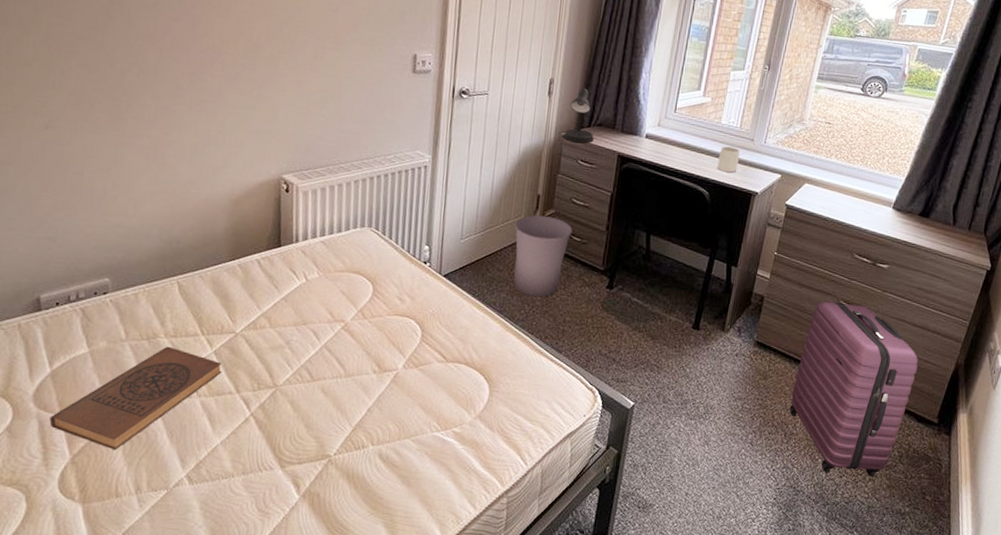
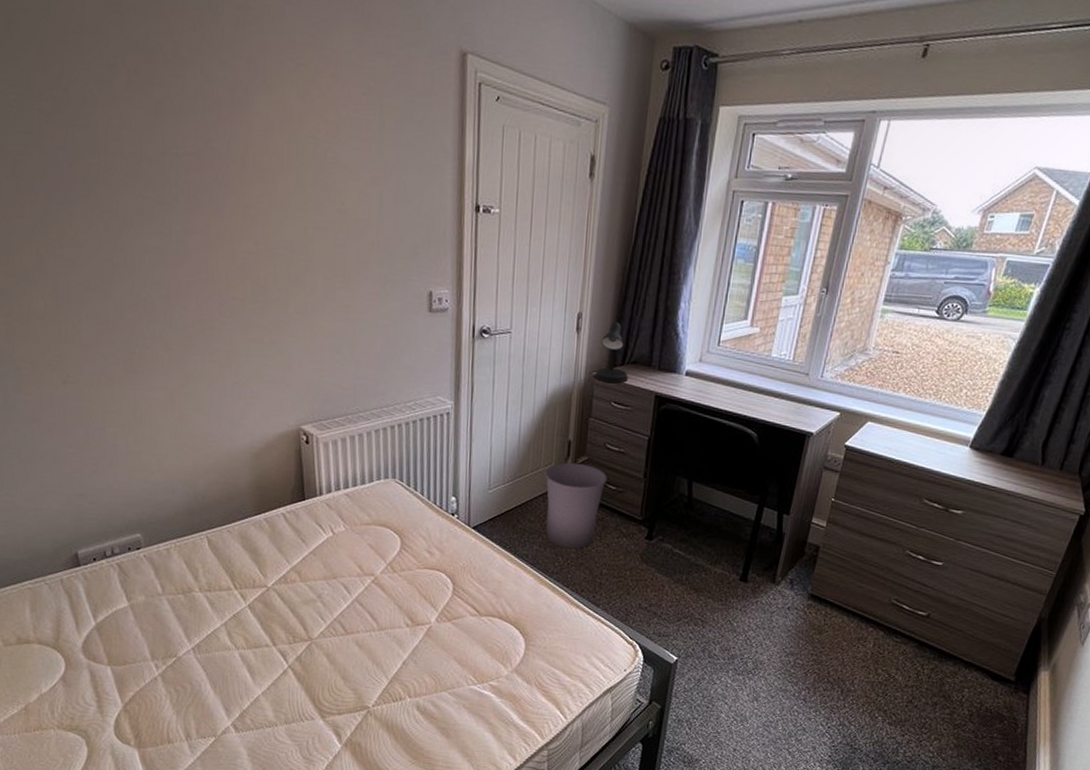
book: present [49,346,222,450] -> none [100,600,258,700]
mug: present [717,146,741,173] -> none [767,382,793,412]
suitcase: present [790,301,919,478] -> none [847,551,995,737]

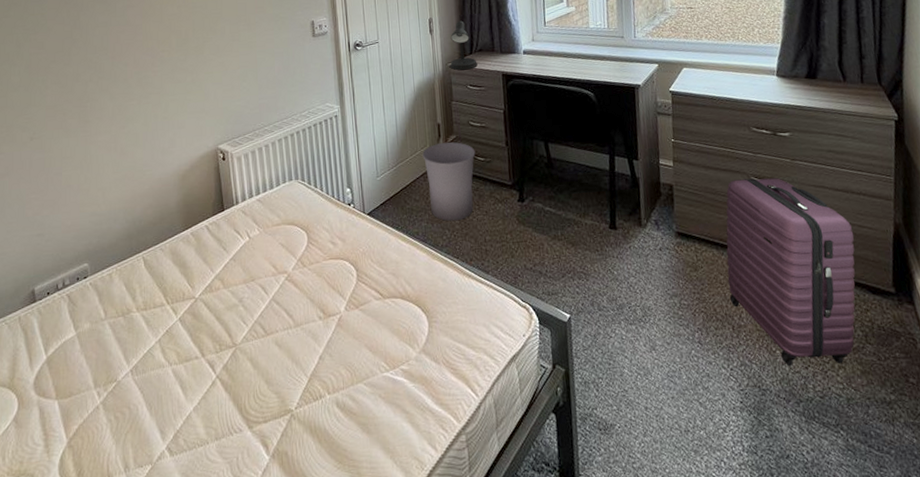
suitcase: none [847,551,995,737] -> present [726,178,856,367]

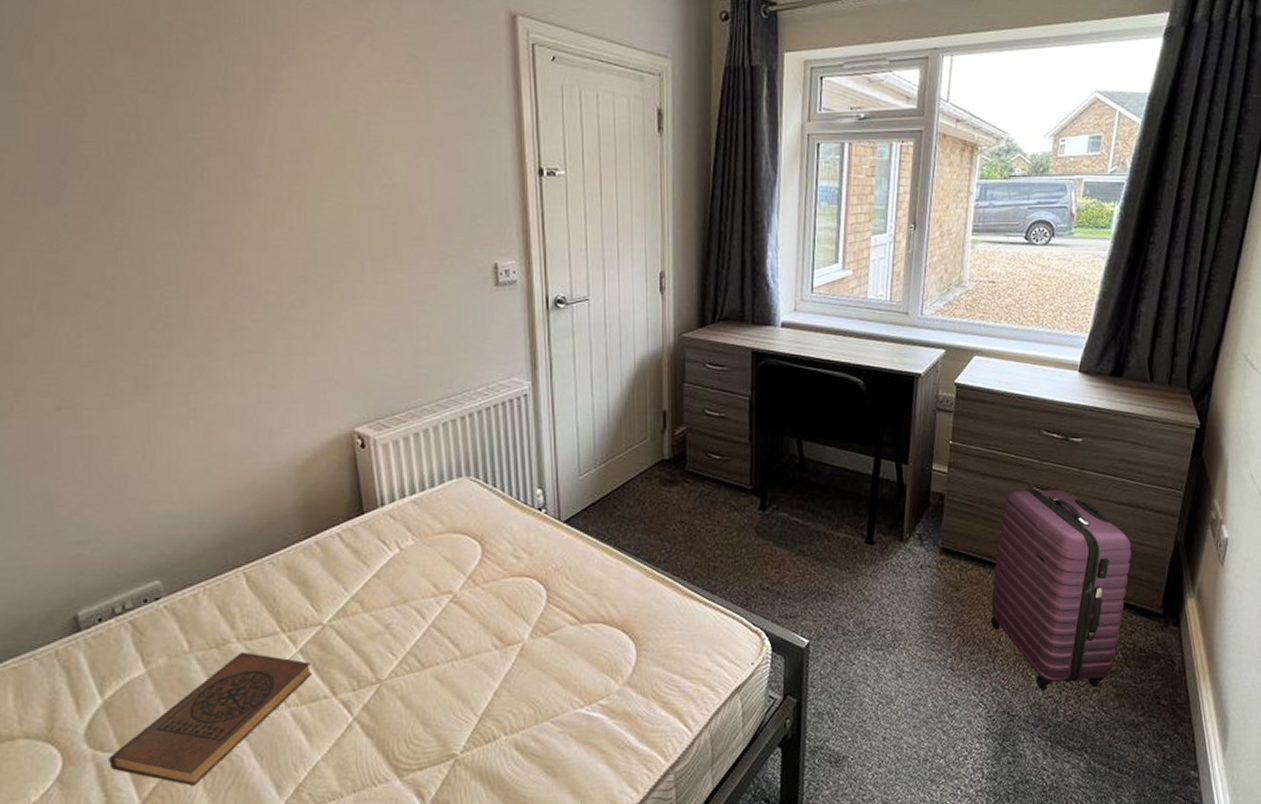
book: none [48,319,188,429] -> present [109,652,313,787]
waste bin: present [422,141,476,222] -> none [640,434,710,532]
desk lamp: present [450,20,478,71] -> none [685,278,721,344]

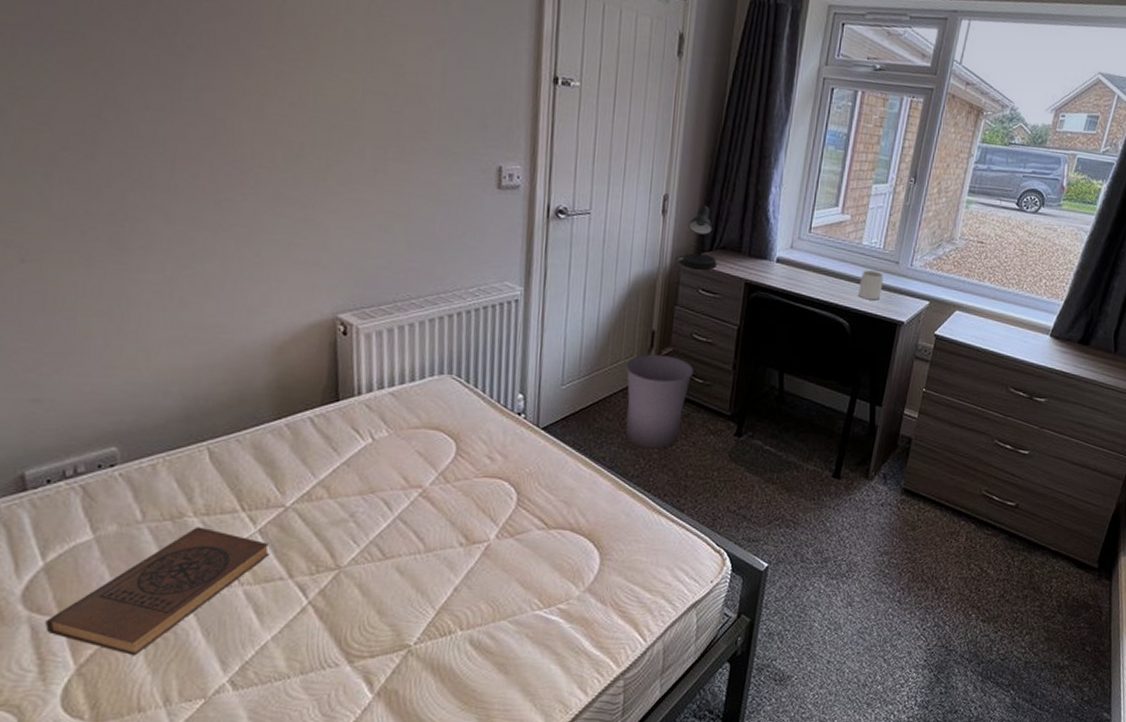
waste bin: none [640,434,710,532] -> present [625,354,694,450]
desk lamp: none [685,278,721,344] -> present [681,205,717,270]
mug: none [870,324,895,355] -> present [858,270,884,301]
suitcase: present [991,489,1132,691] -> none [941,441,1078,631]

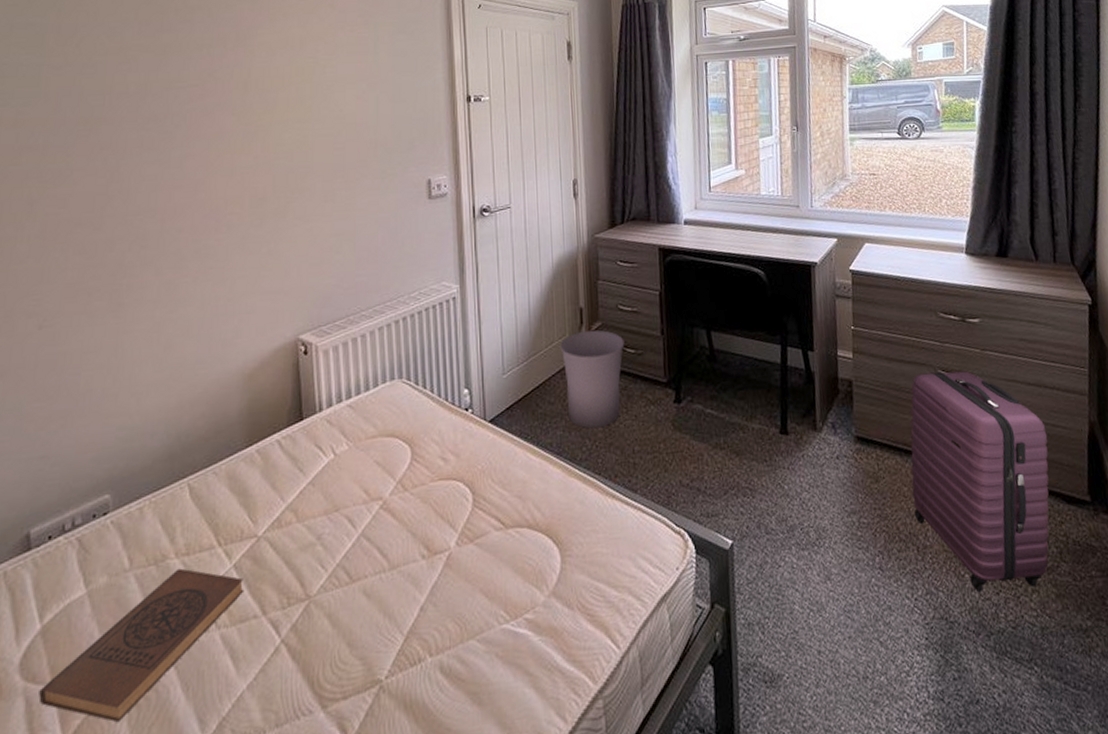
desk lamp: present [681,205,717,270] -> none [597,183,630,243]
mug: present [858,270,884,301] -> none [765,217,789,246]
suitcase: none [941,441,1078,631] -> present [910,371,1050,593]

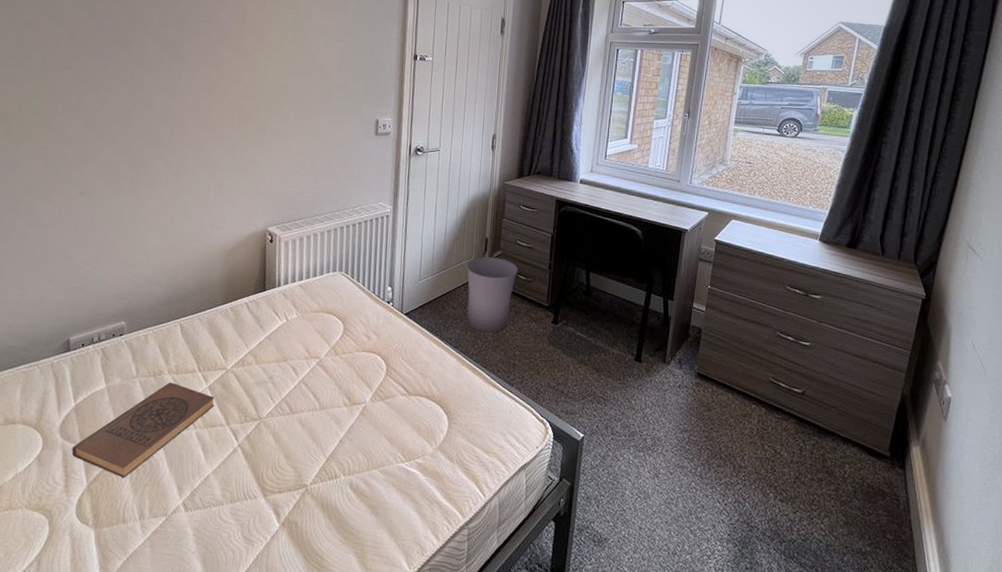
suitcase: present [910,371,1050,593] -> none [736,332,863,514]

